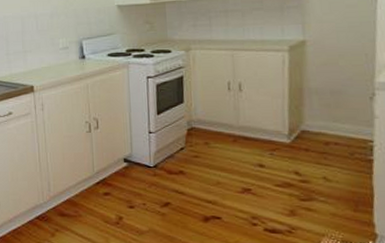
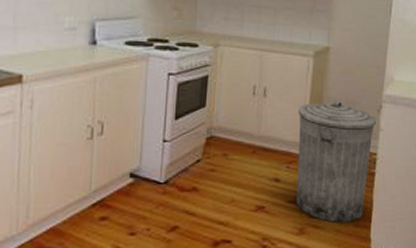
trash can: none [277,91,370,207] -> present [295,101,377,222]

